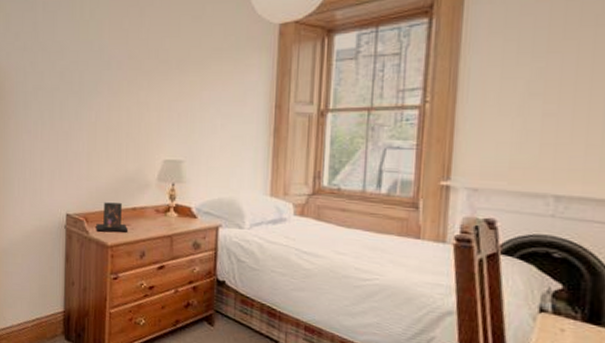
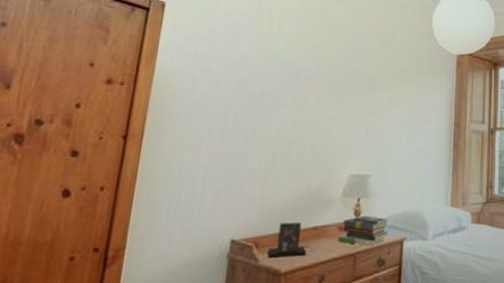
books: none [155,200,204,230] -> present [338,216,389,246]

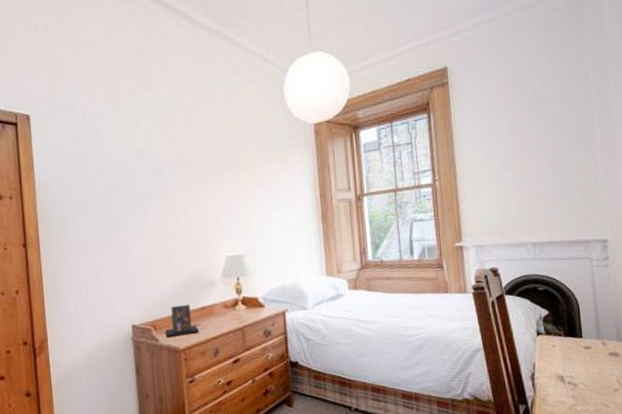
books: present [338,216,389,246] -> none [225,292,271,320]

